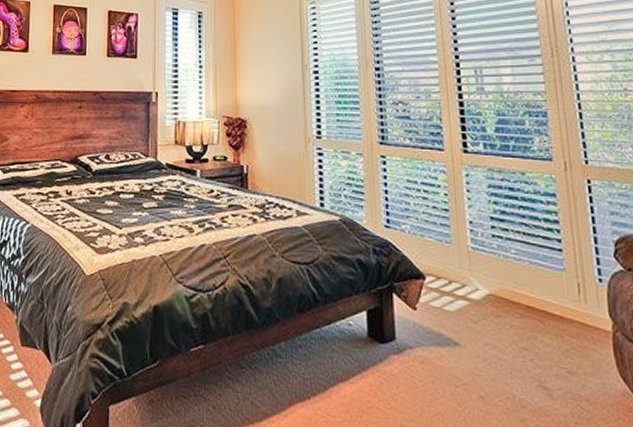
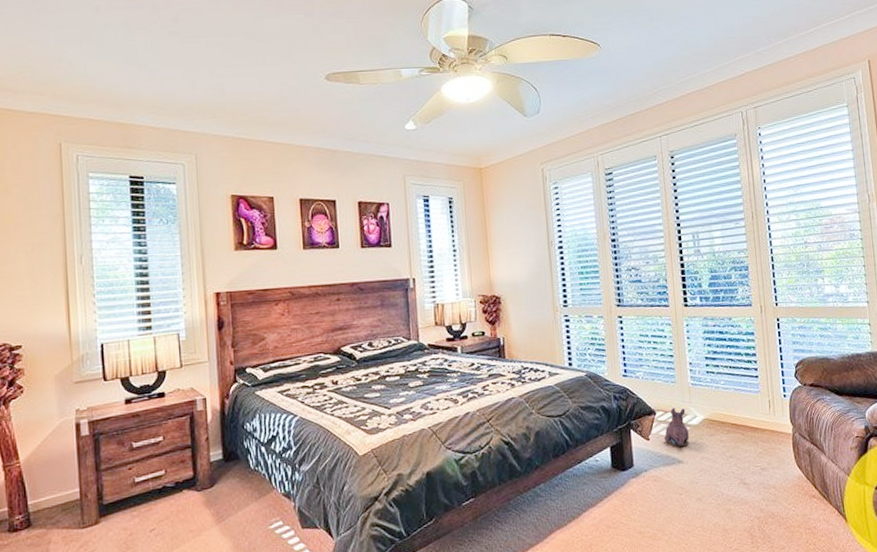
plush toy: none [435,274,469,326] -> present [663,408,690,447]

